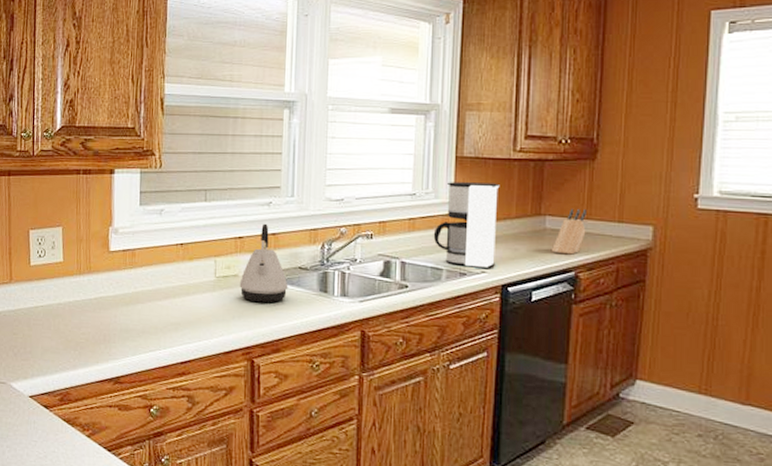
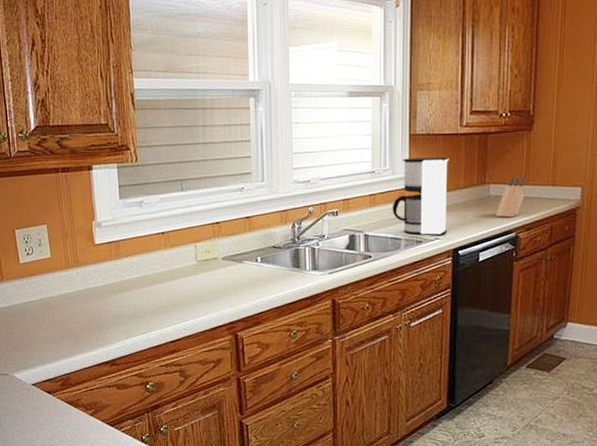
kettle: present [239,223,288,303] -> none [219,208,264,282]

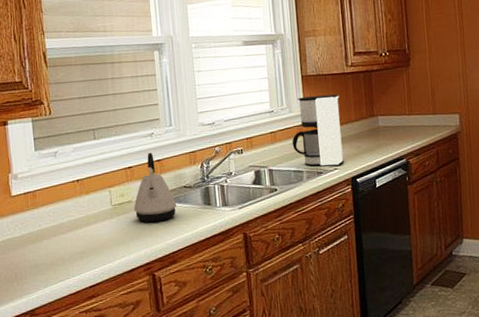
kettle: none [219,208,264,282] -> present [134,152,177,223]
knife block: present [496,175,525,218] -> none [386,106,410,146]

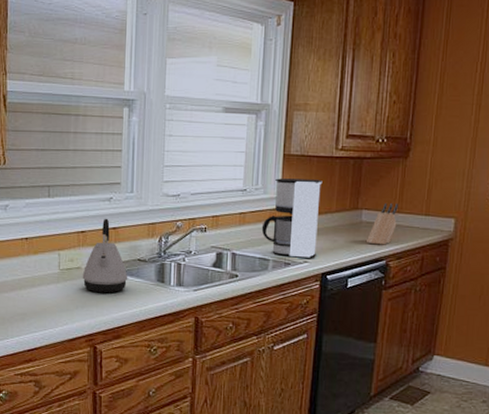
knife block: none [386,106,410,146] -> present [367,202,398,245]

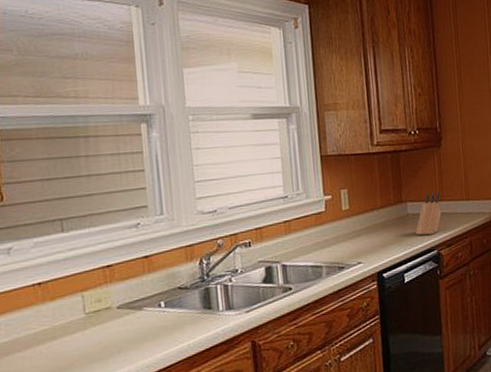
kettle: present [82,218,128,293] -> none [114,247,169,333]
coffee maker: present [261,178,323,258] -> none [309,177,369,260]

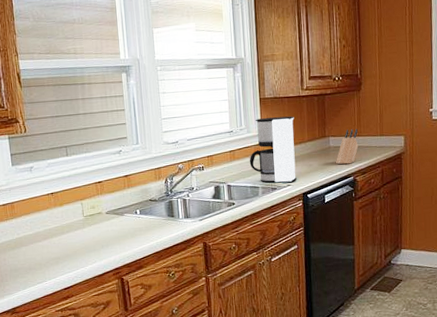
coffee maker: none [309,177,369,260] -> present [249,116,296,183]

